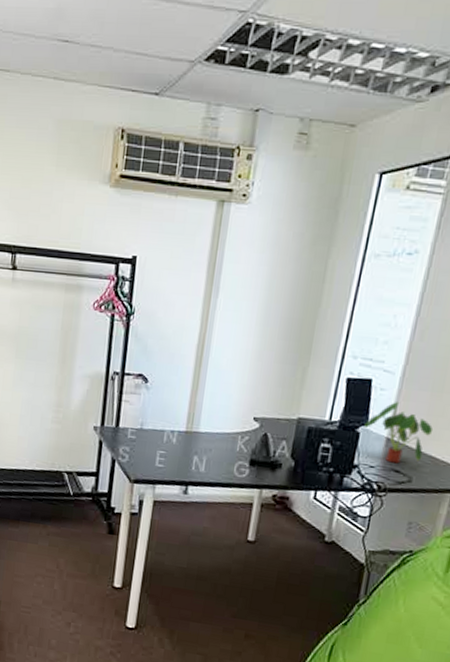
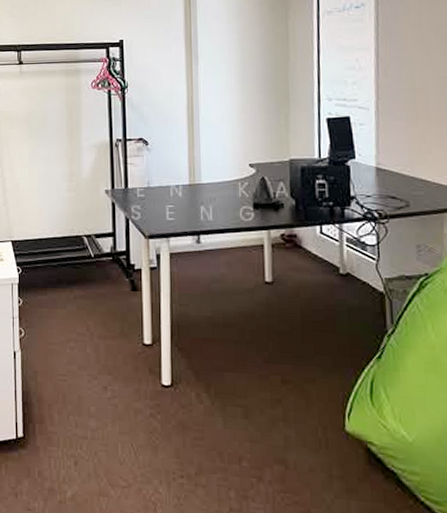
plant: present [364,402,434,464] -> none [352,134,418,190]

